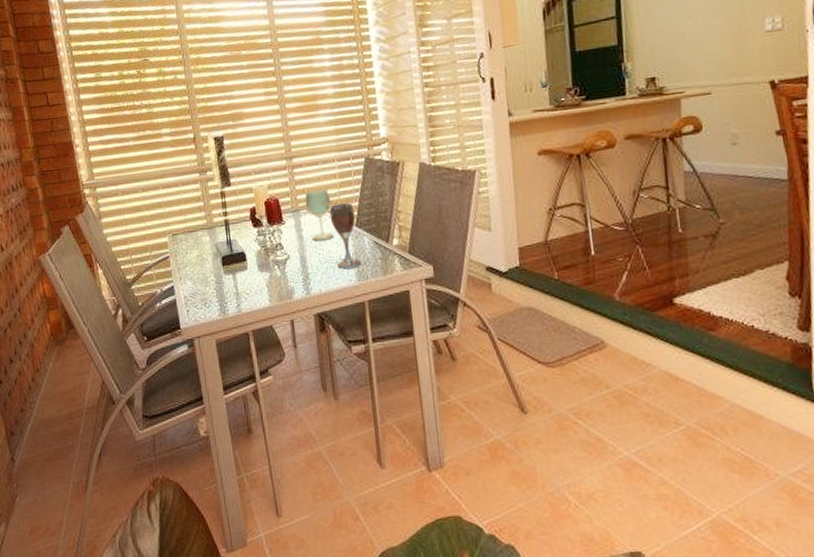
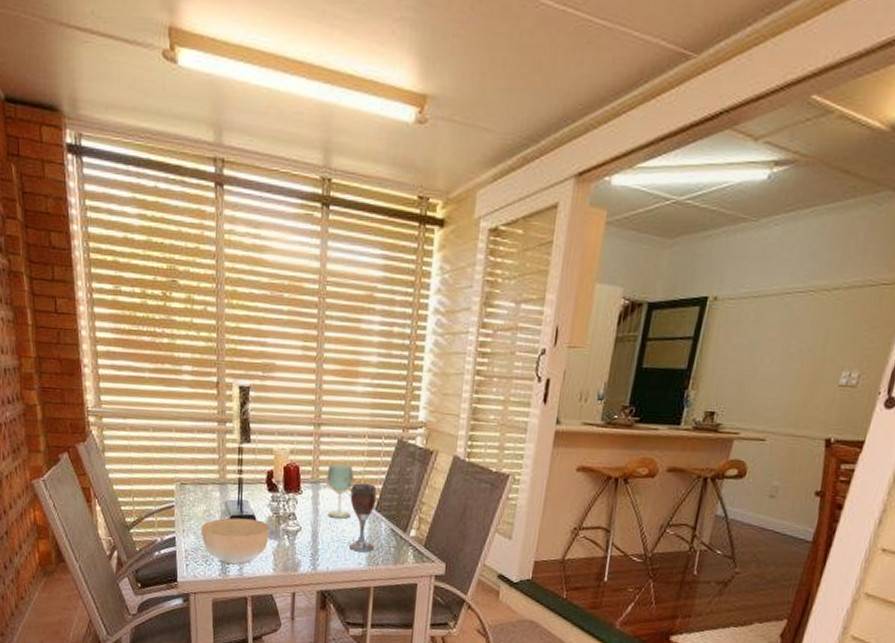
bowl: none [196,255,261,303] -> present [200,517,271,565]

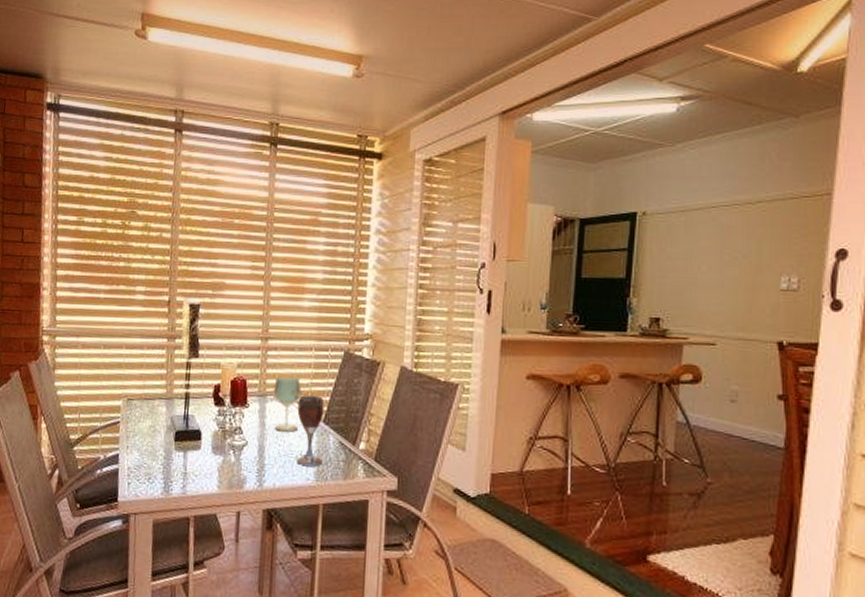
bowl: present [200,517,271,565] -> none [145,433,216,483]

